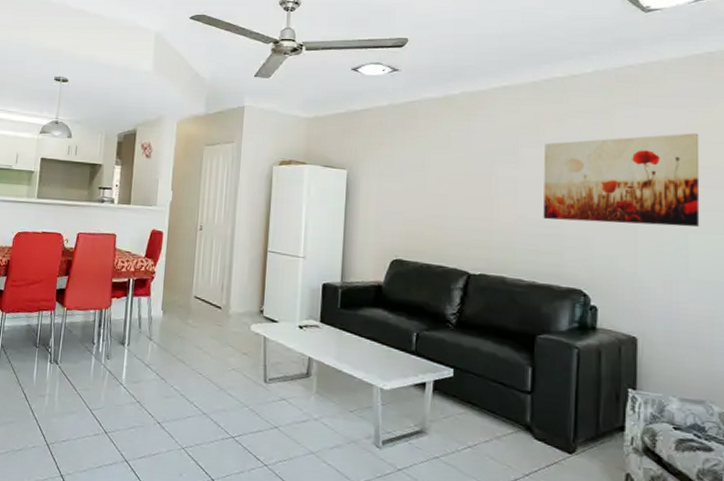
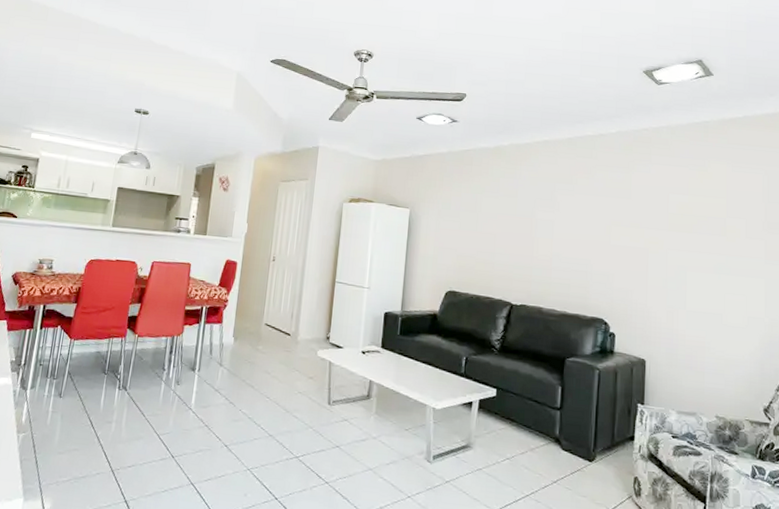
wall art: present [543,133,700,227] -> none [574,187,697,267]

